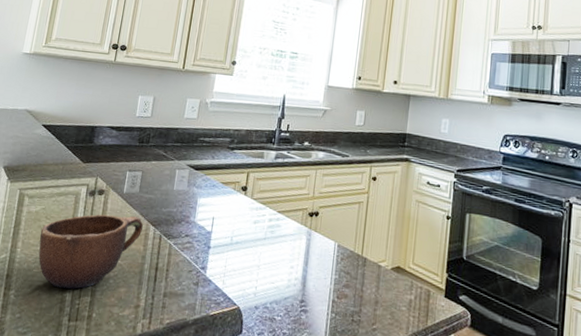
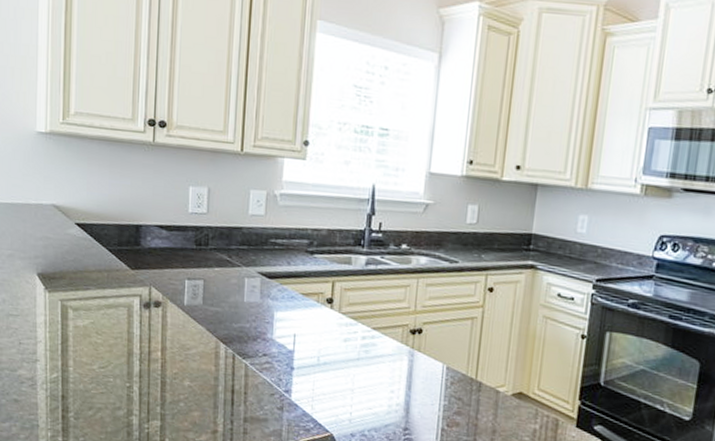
mug: present [38,214,143,289] -> none [92,329,212,412]

